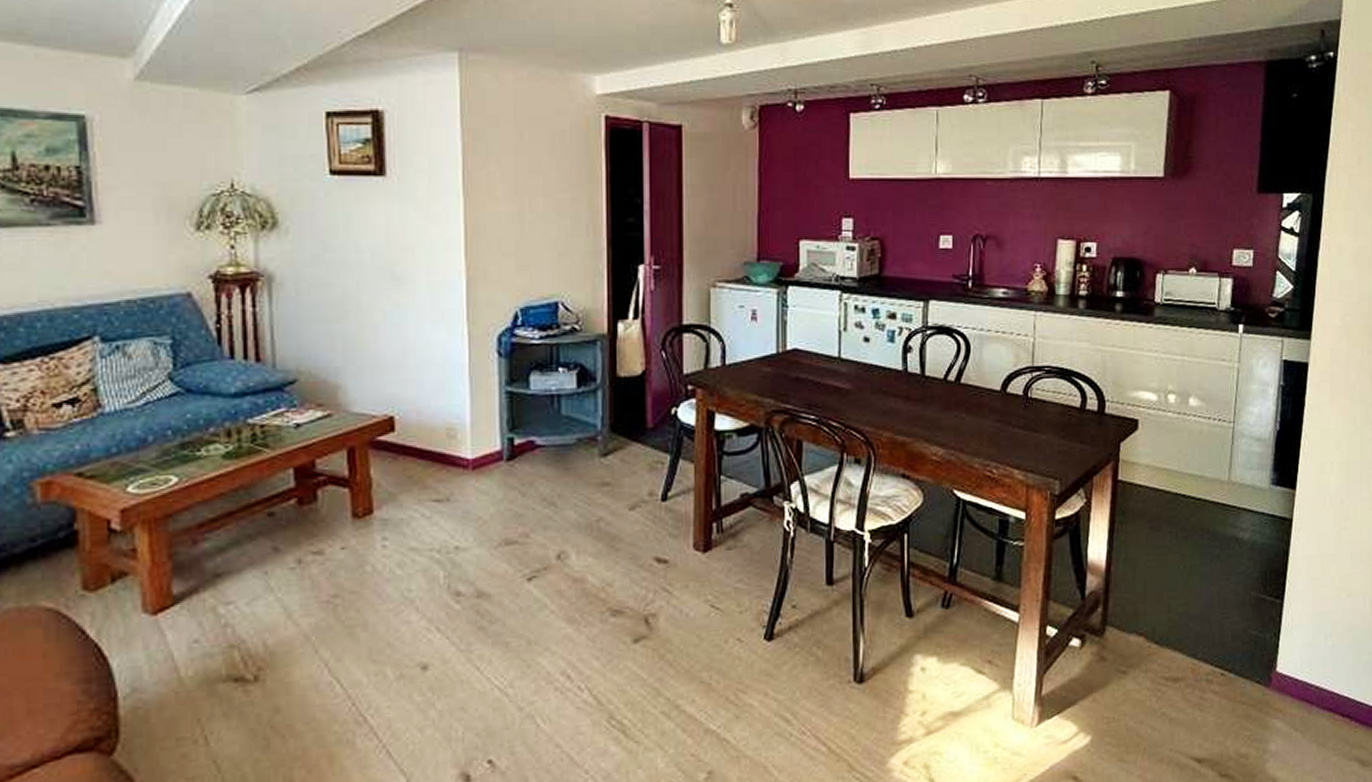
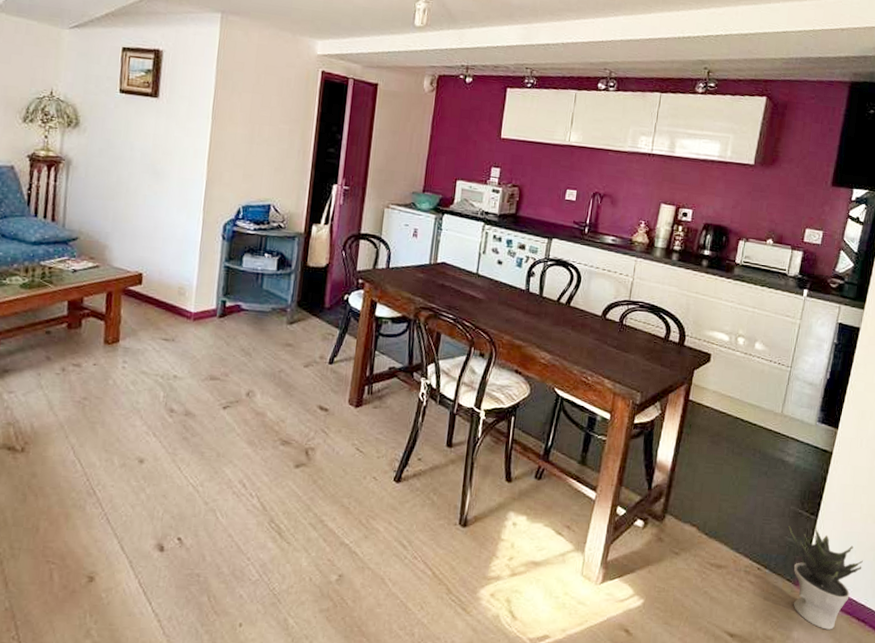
potted plant: none [1251,609,1341,735] -> present [788,524,863,630]

